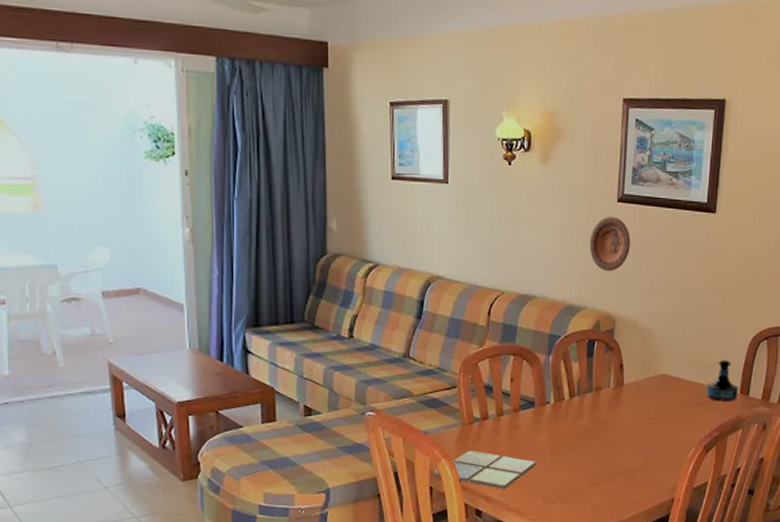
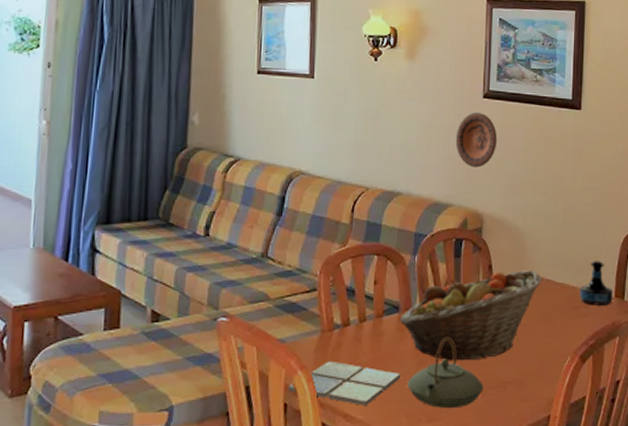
fruit basket: none [535,369,671,451] -> present [400,270,542,361]
teapot: none [542,430,613,492] -> present [407,337,484,409]

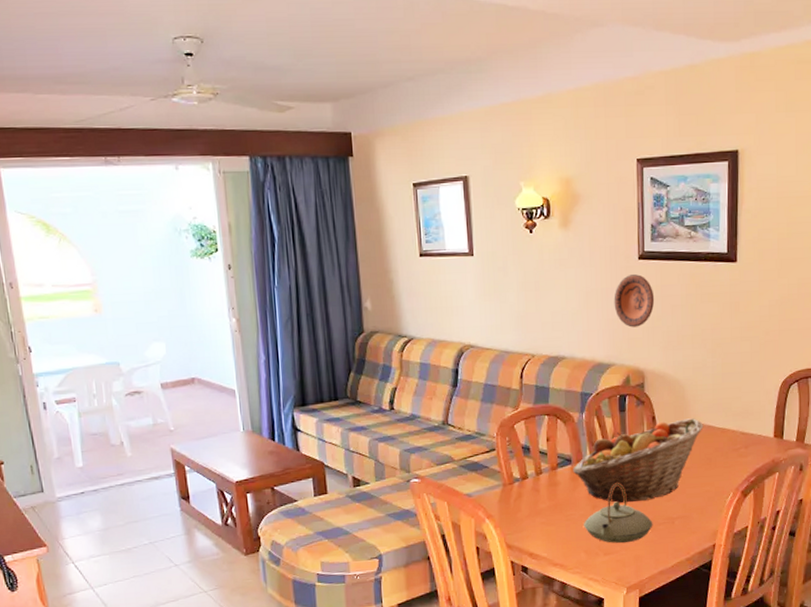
drink coaster: present [288,360,401,406] -> none [478,509,578,545]
tequila bottle: present [579,260,614,306] -> none [740,404,773,446]

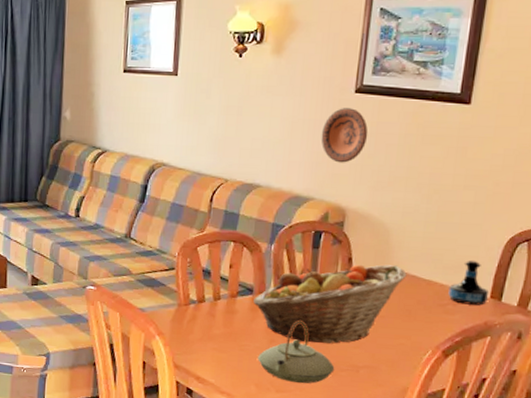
tequila bottle: none [740,404,773,446] -> present [448,259,490,306]

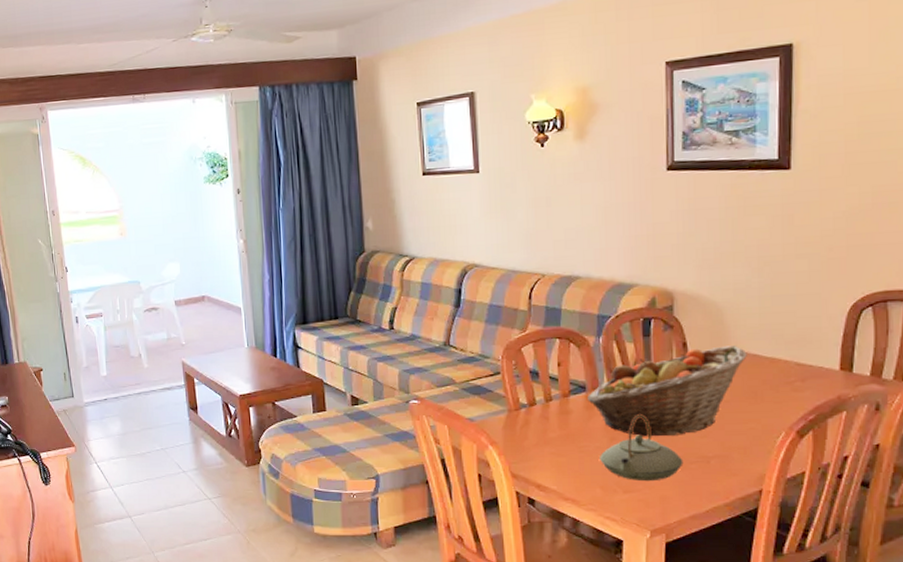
decorative plate: present [321,108,368,163] -> none [637,186,687,245]
tequila bottle: present [448,259,490,306] -> none [794,331,839,380]

